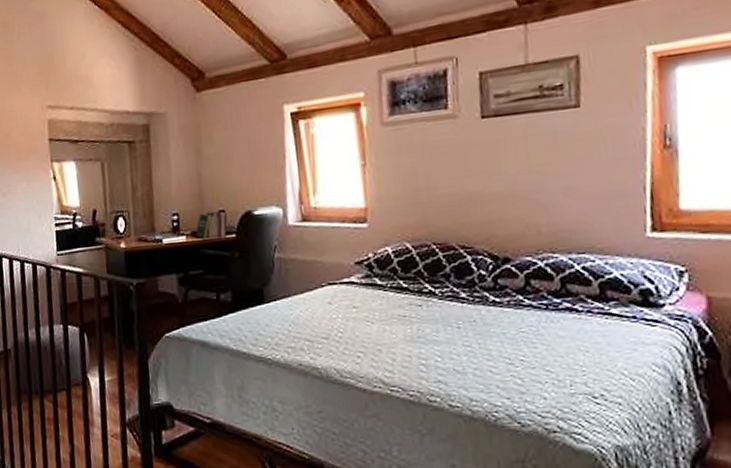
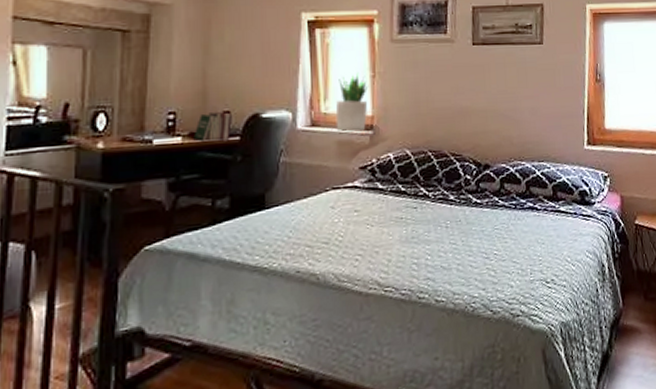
planter: none [326,162,360,226] -> present [335,72,367,132]

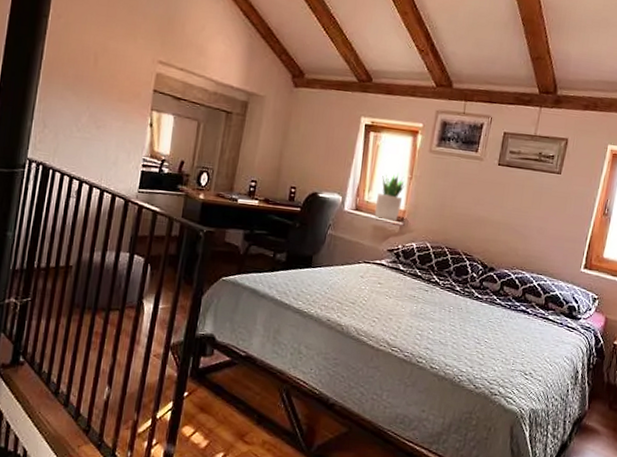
books: present [193,112,232,142] -> none [266,186,297,210]

